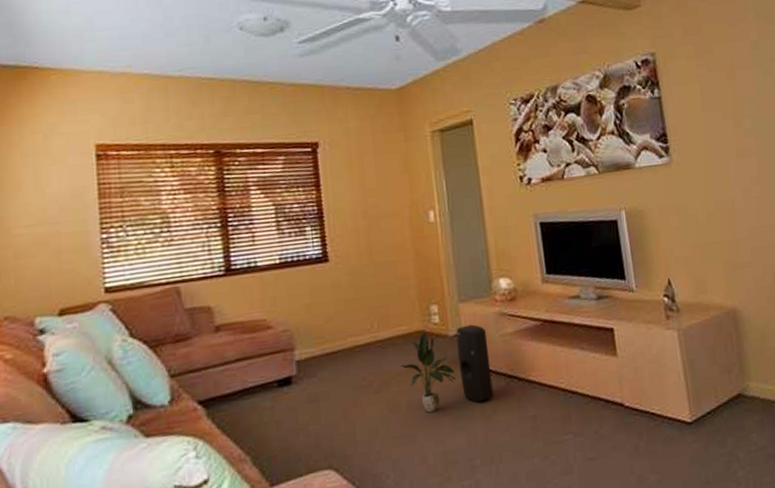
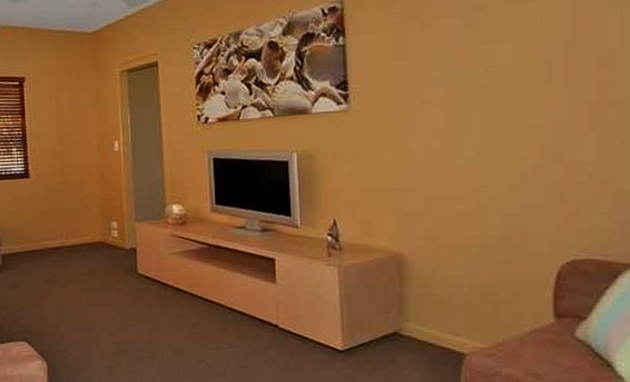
potted plant: present [401,332,456,413] -> none [84,243,129,309]
speaker: present [456,324,494,403] -> none [131,241,160,307]

